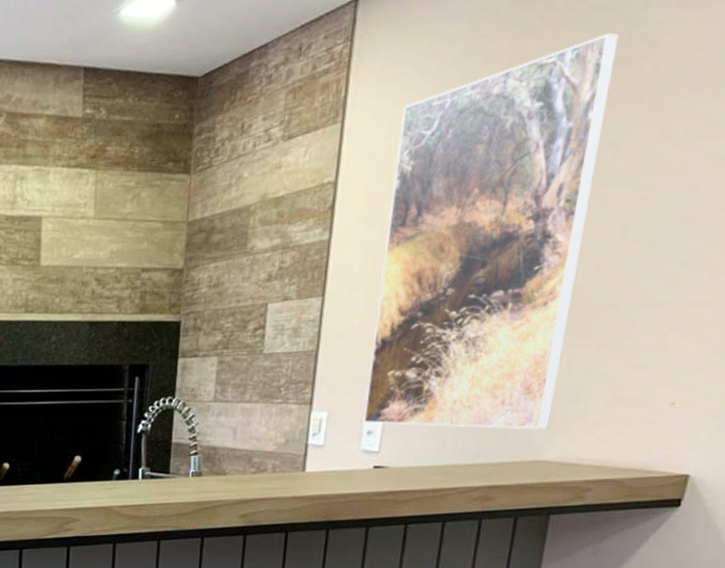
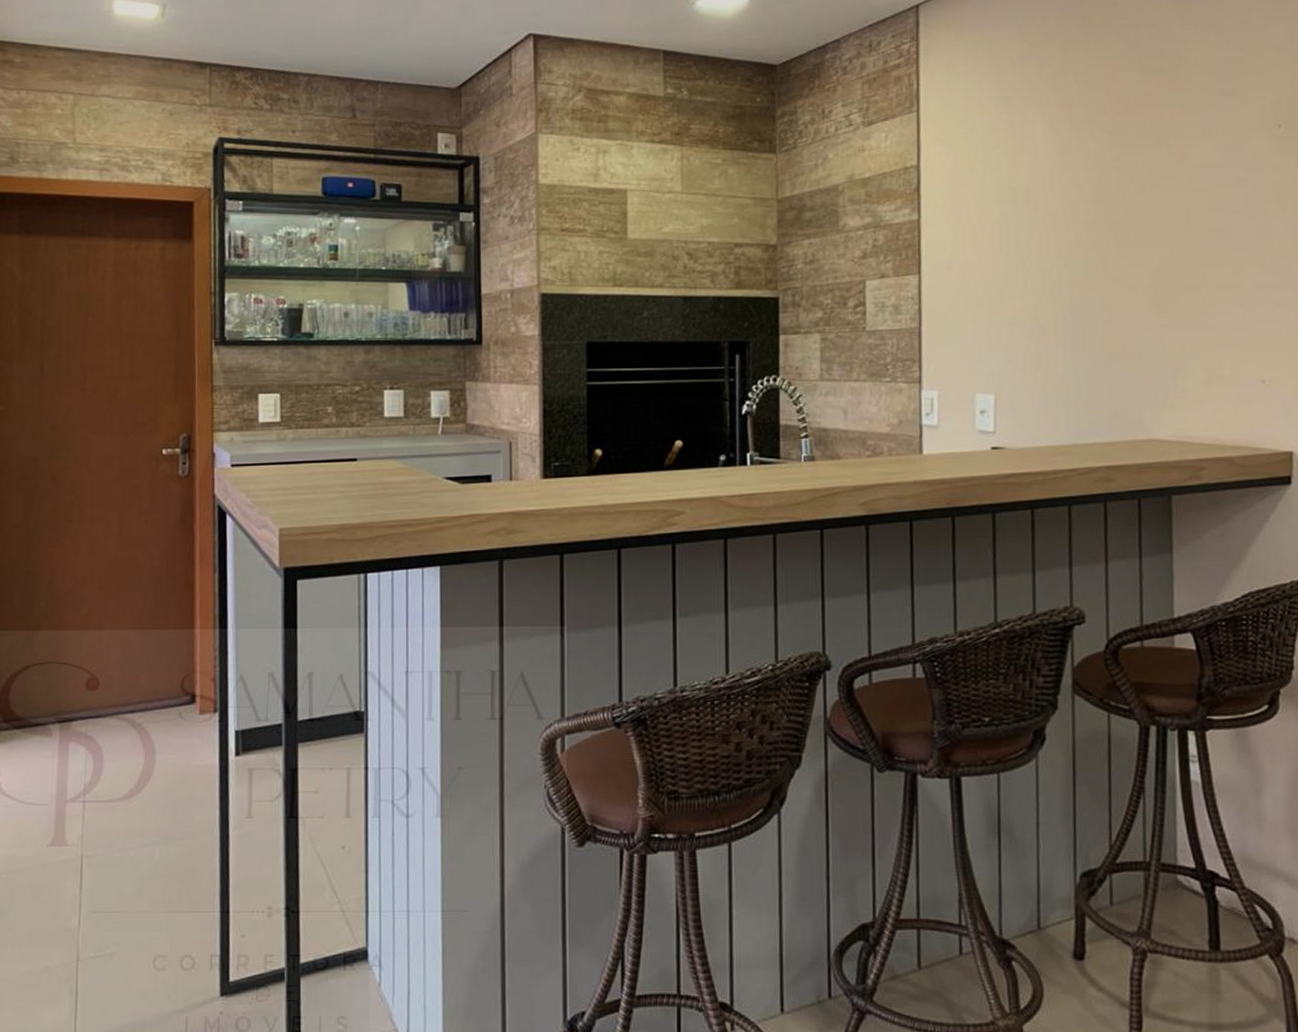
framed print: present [363,33,619,430] -> none [971,46,1155,408]

